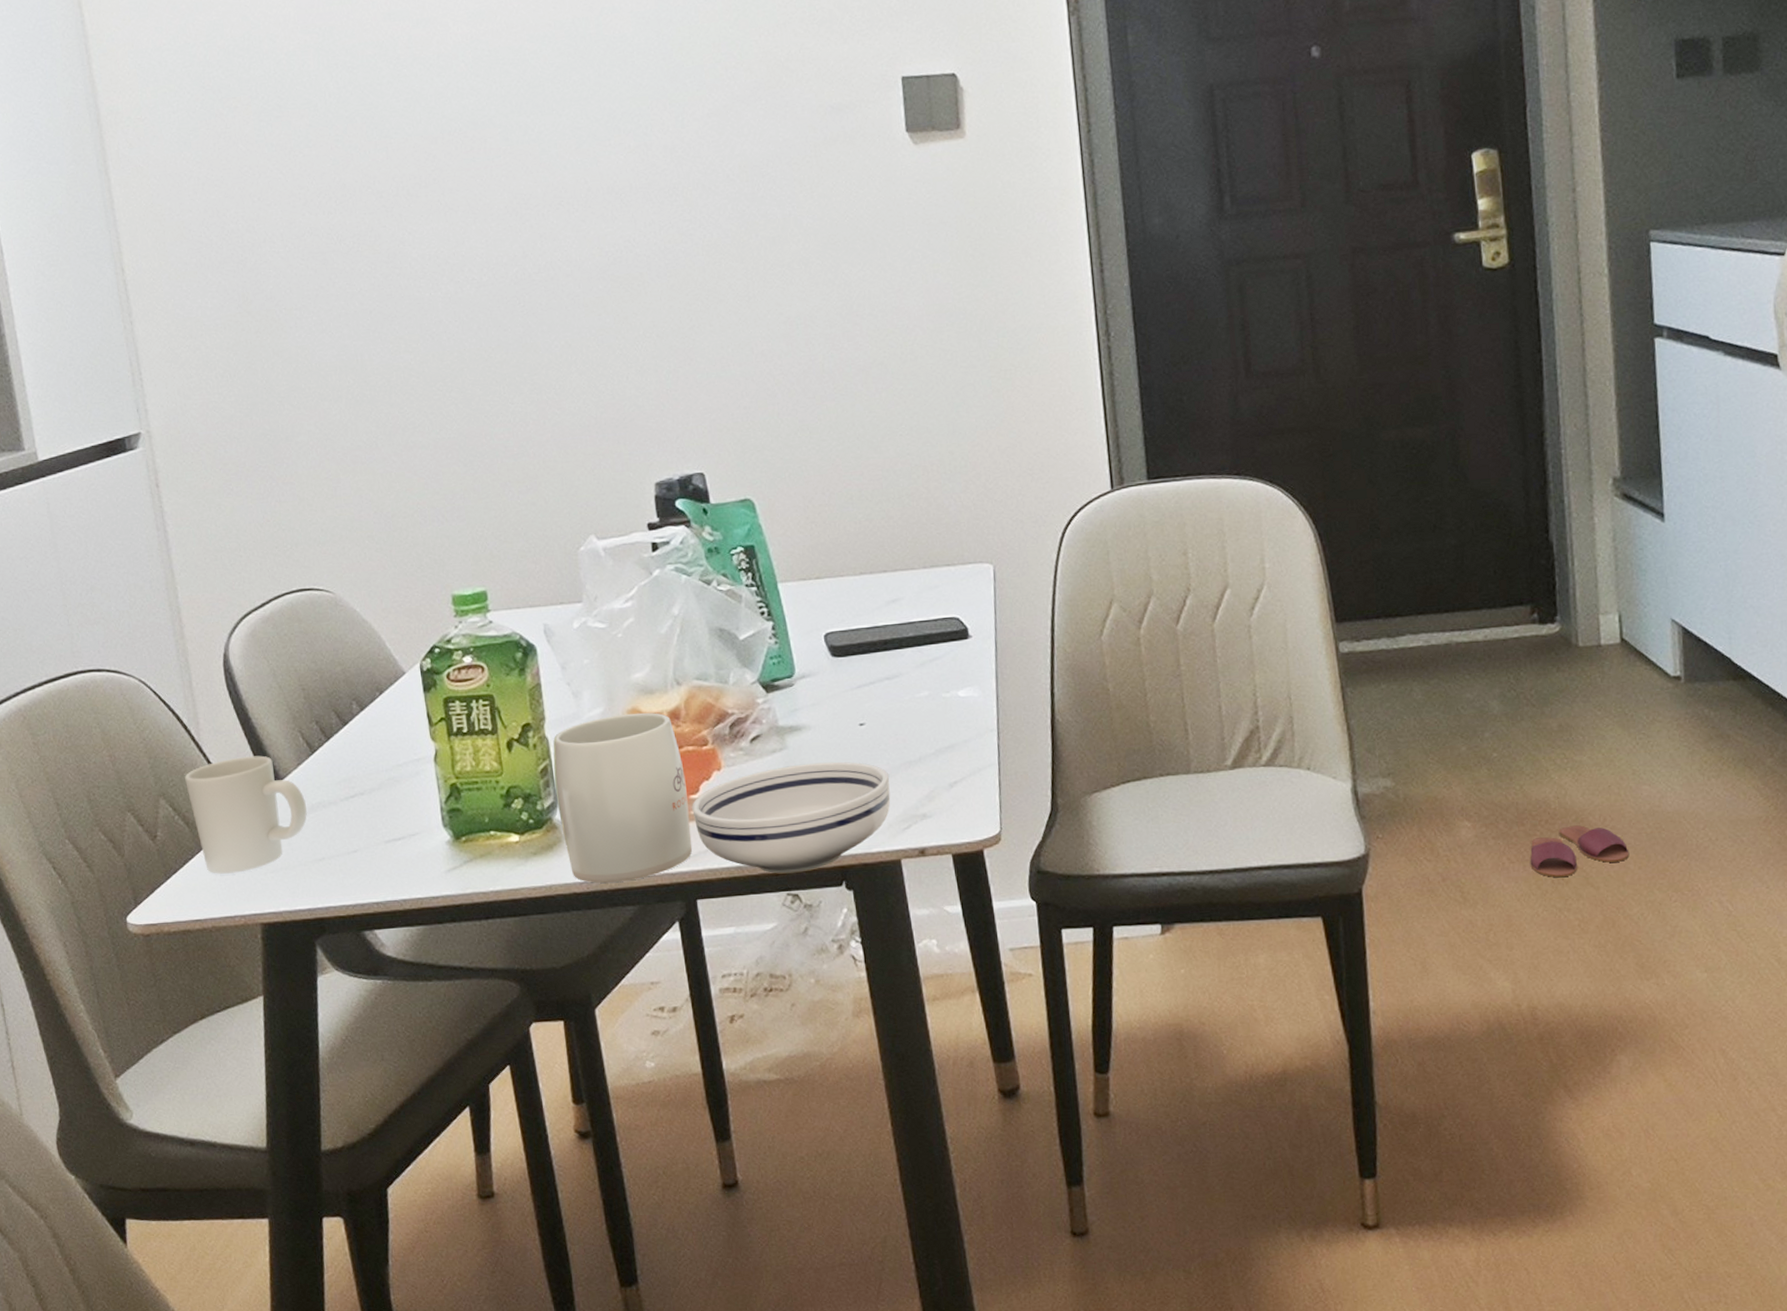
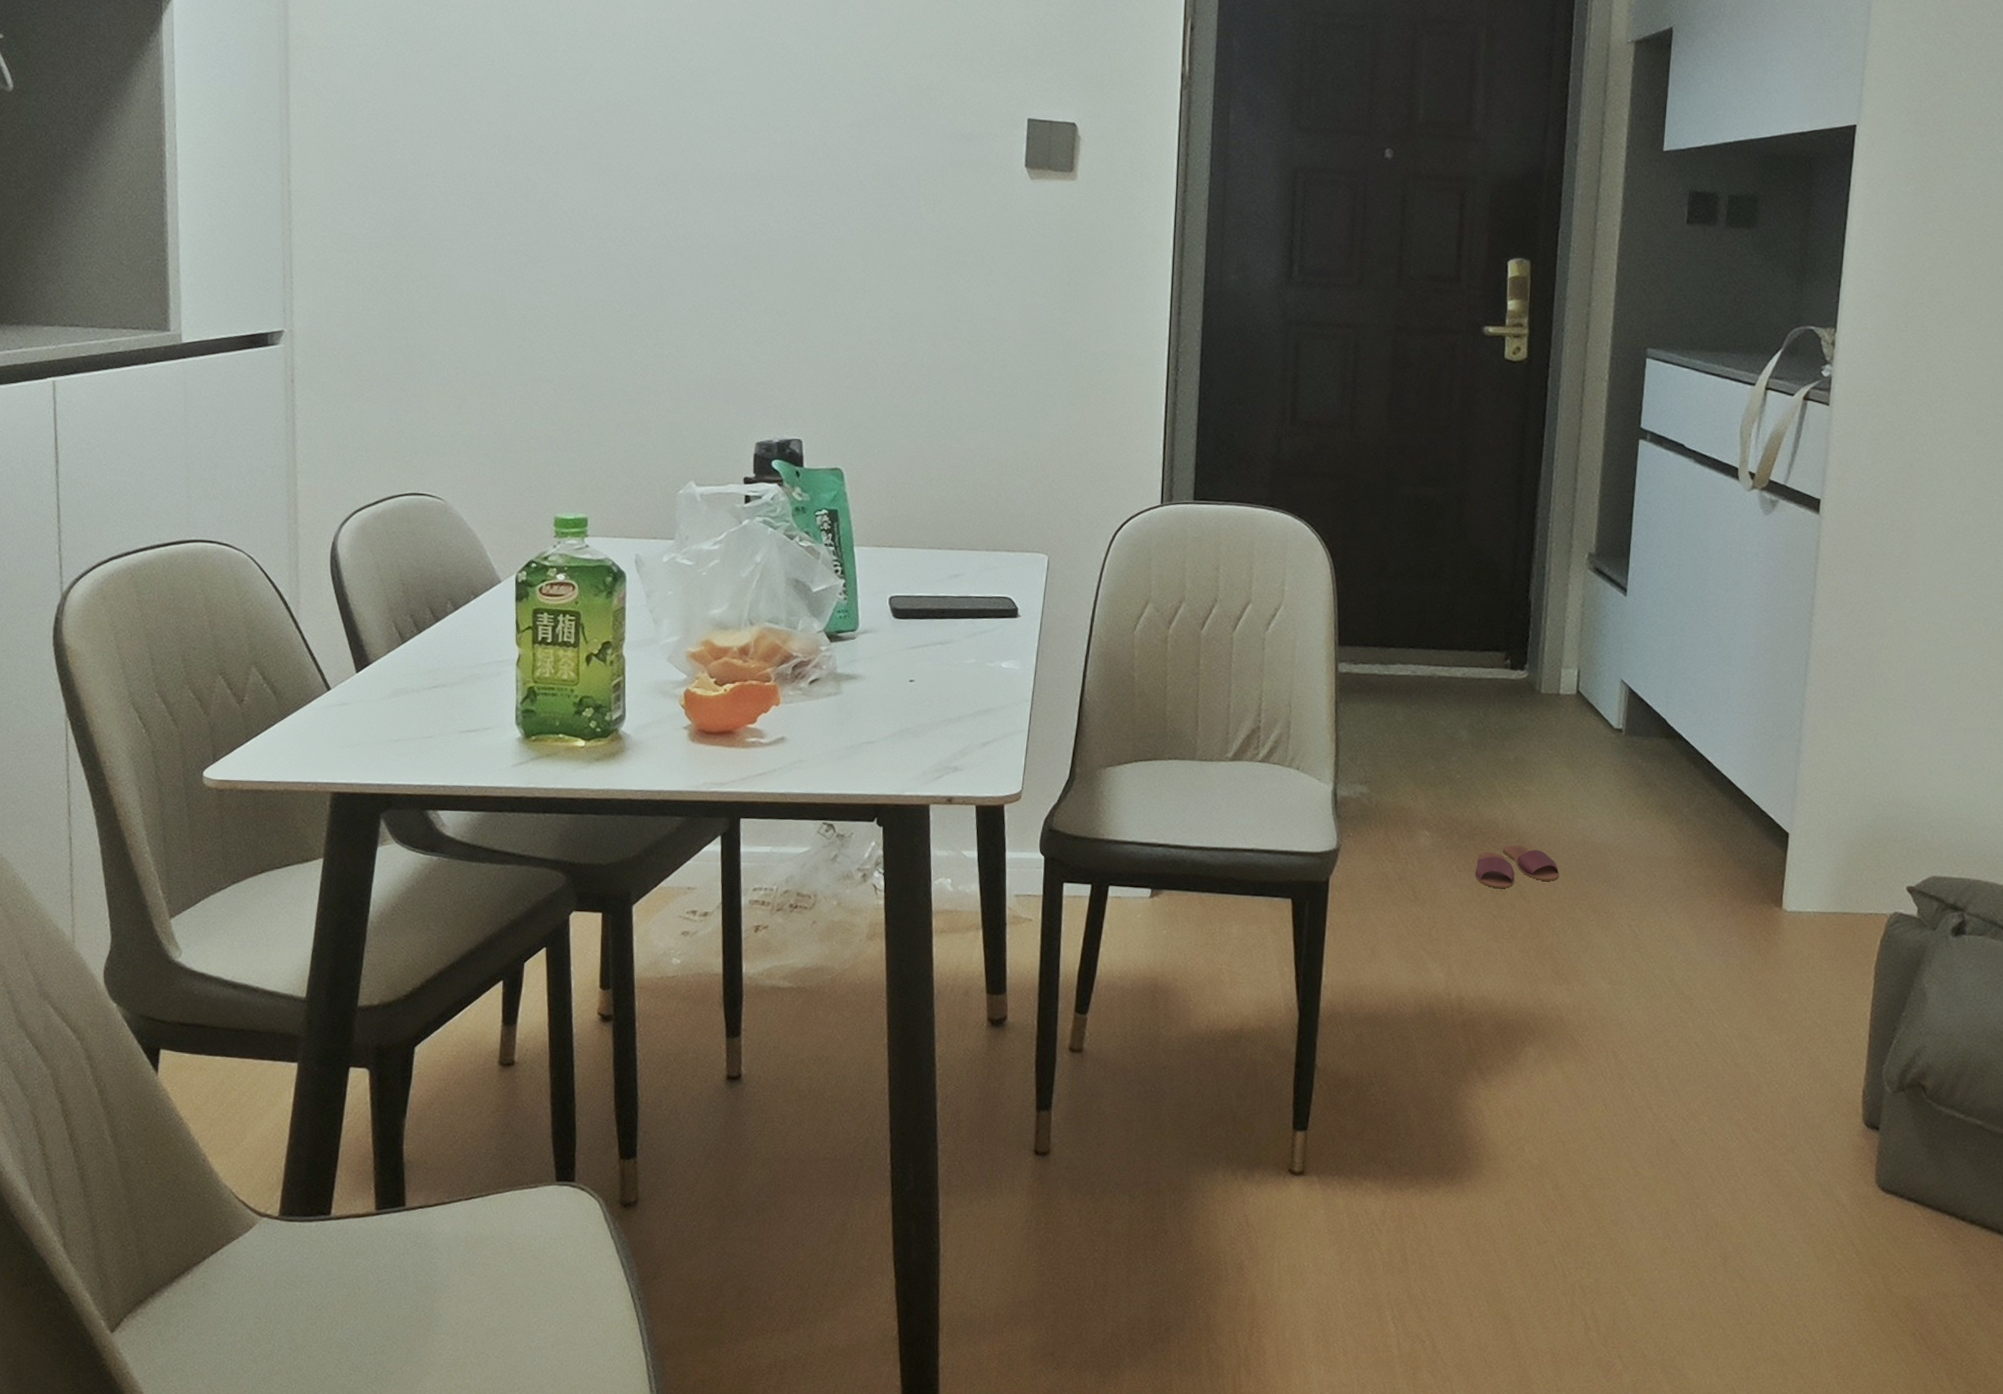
mug: present [185,755,307,874] -> none [278,638,390,743]
mug: present [553,712,693,883] -> none [624,644,746,794]
bowl: present [691,761,891,874] -> none [747,709,930,805]

